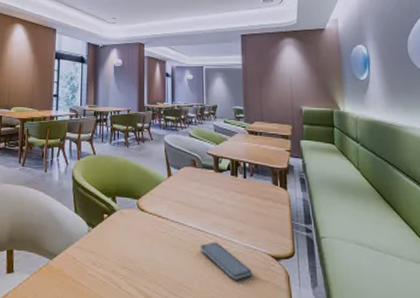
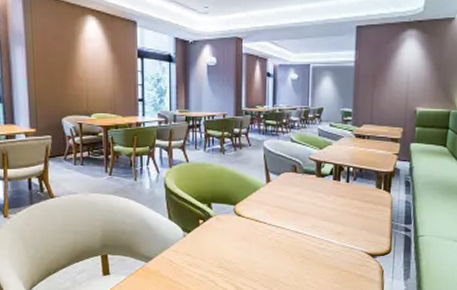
smartphone: present [199,242,253,280] -> none [297,242,348,275]

